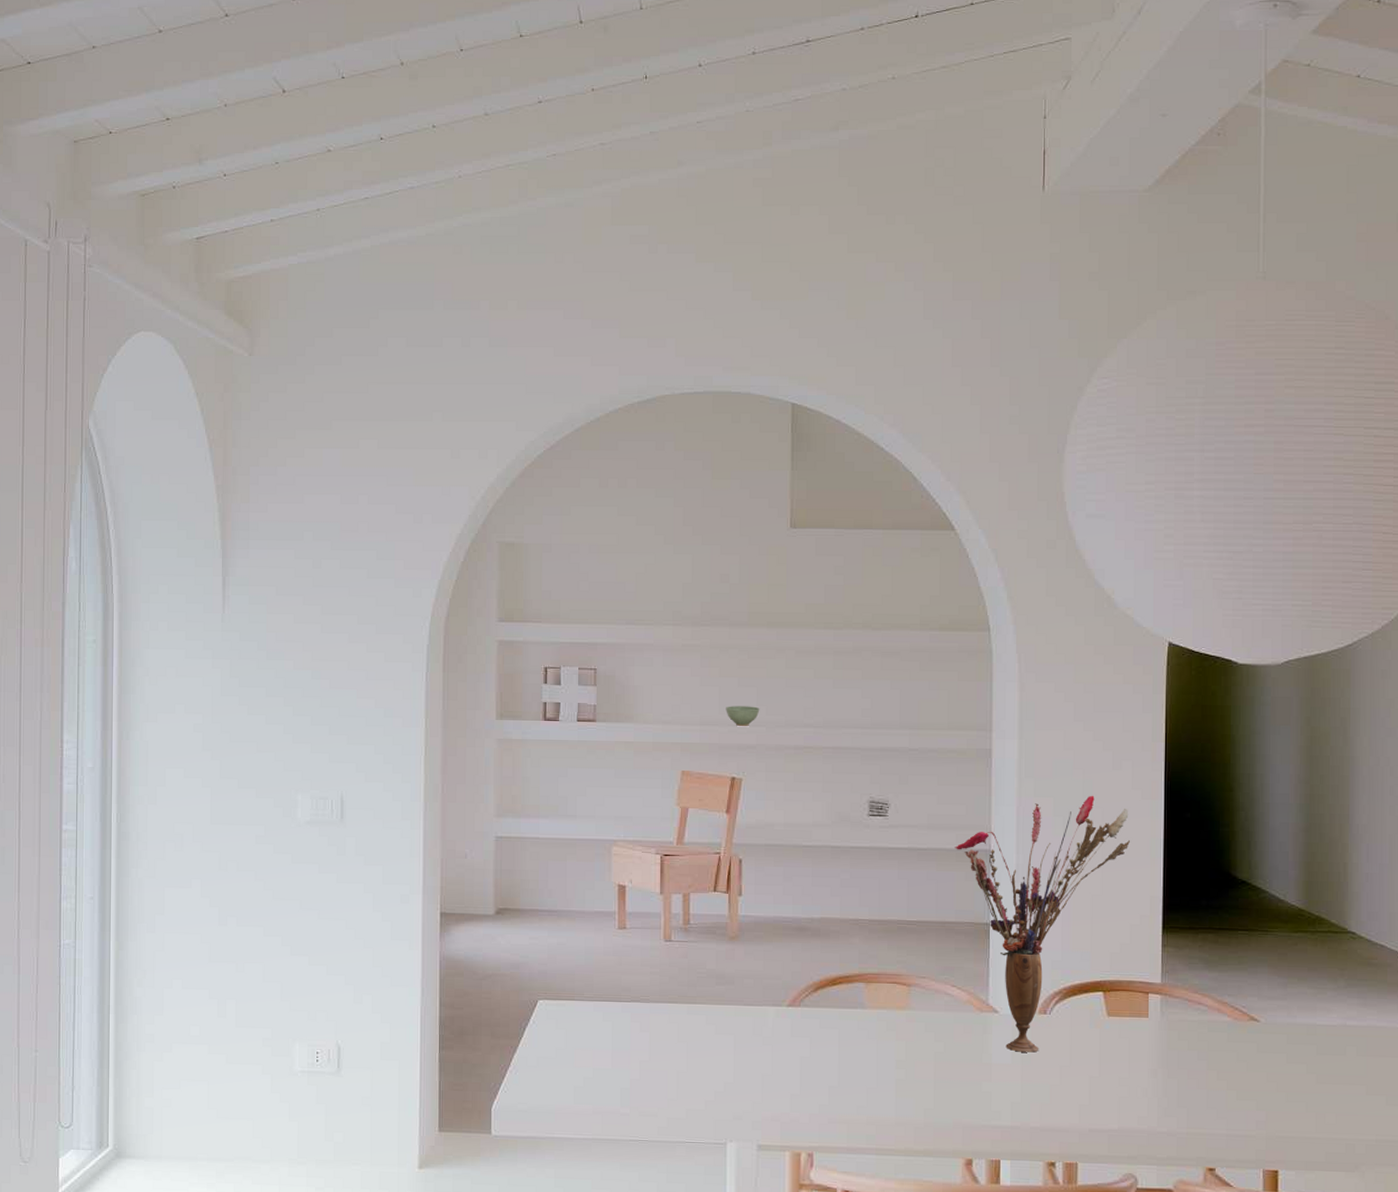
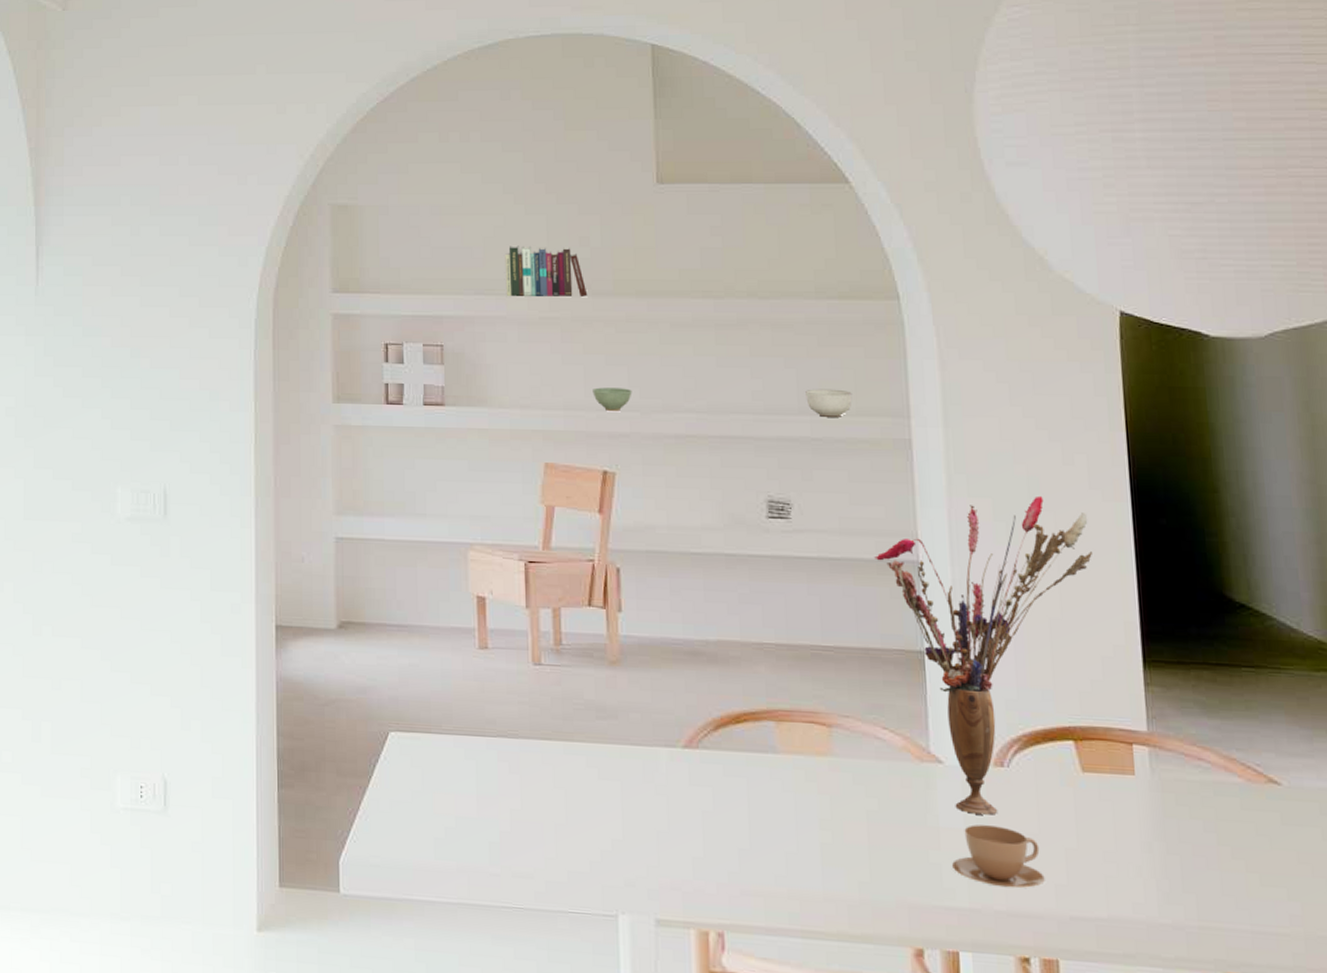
books: none [654,581,725,628] -> present [505,246,588,298]
bowl: none [907,707,945,731] -> present [806,389,852,417]
teacup: none [1000,1060,1072,1109] -> present [952,825,1045,888]

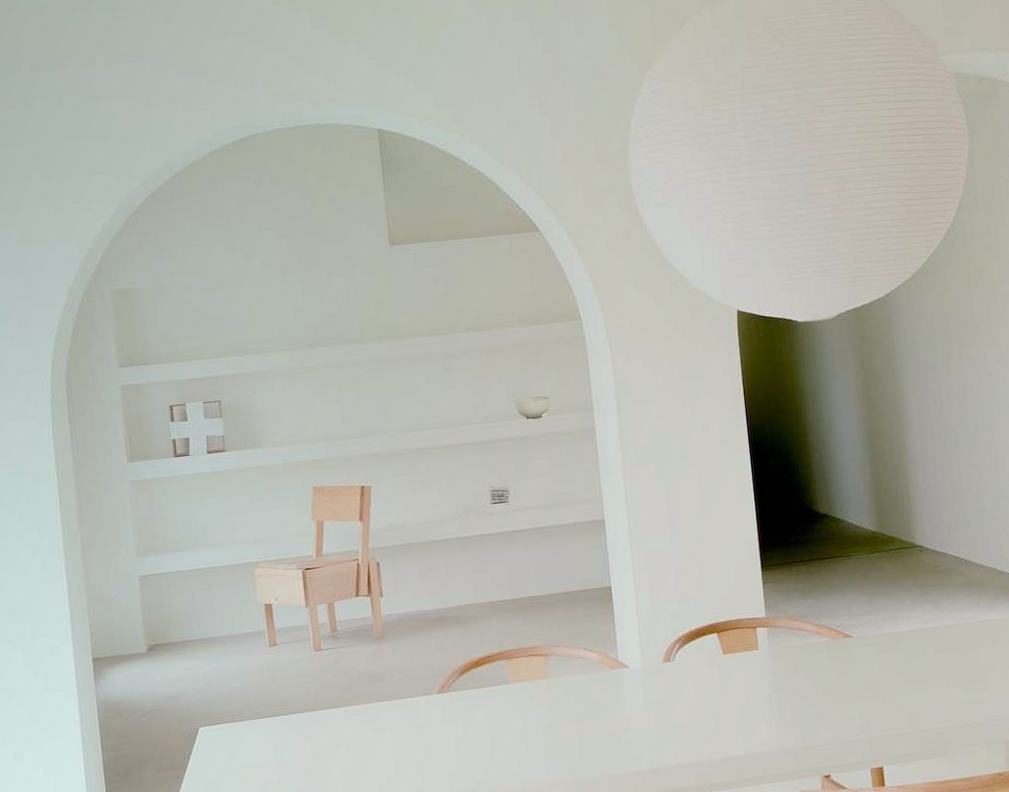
books: present [505,246,588,298] -> none [267,306,339,354]
bowl: present [592,387,632,412] -> none [348,416,380,438]
bouquet: present [874,495,1092,815] -> none [572,456,725,700]
teacup: present [952,825,1045,888] -> none [638,705,701,749]

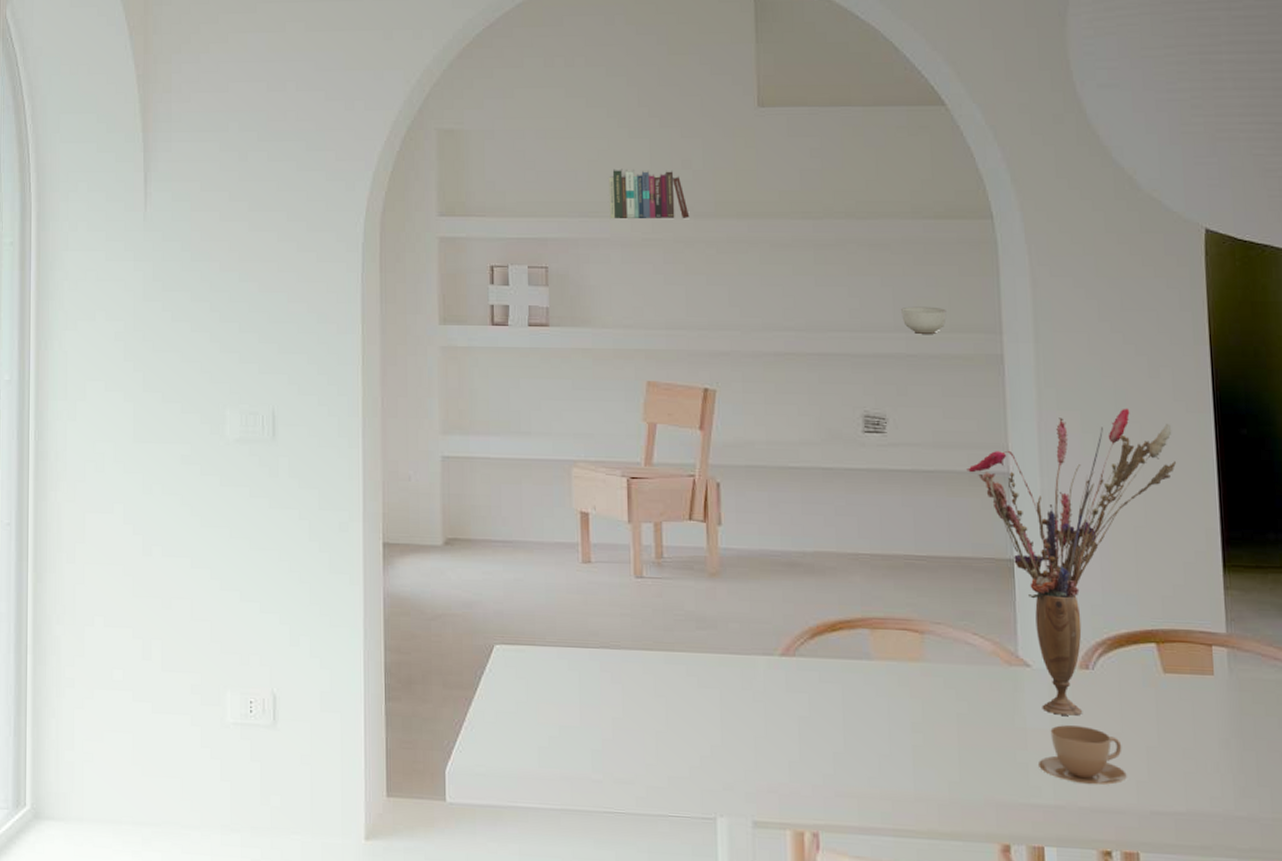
books: none [267,306,339,354] -> present [608,169,690,219]
bouquet: none [572,456,725,700] -> present [966,408,1176,716]
teacup: none [638,705,701,749] -> present [1039,725,1127,785]

